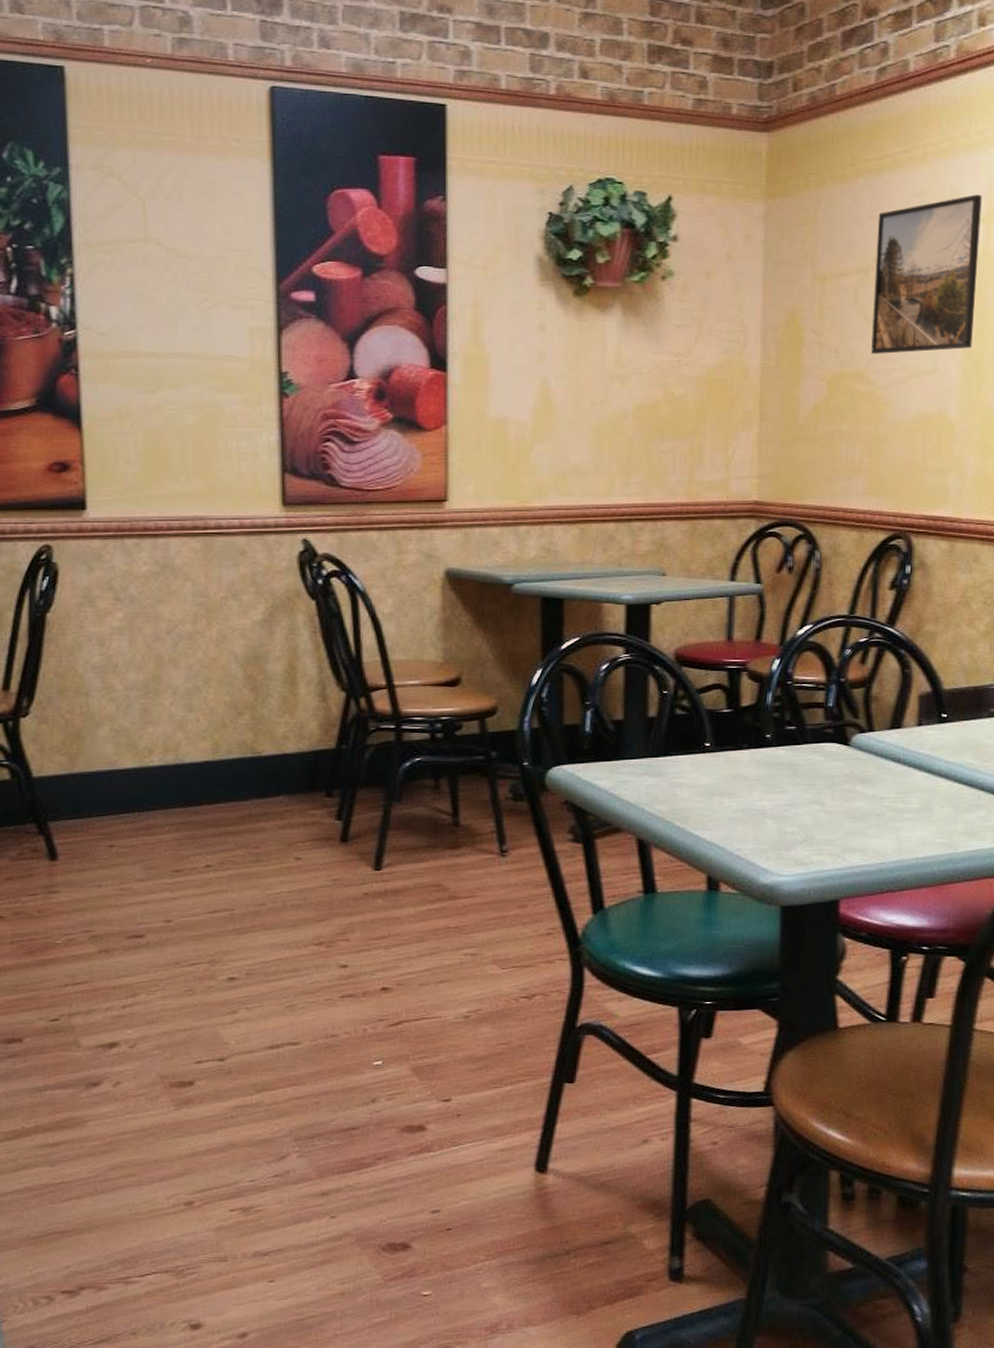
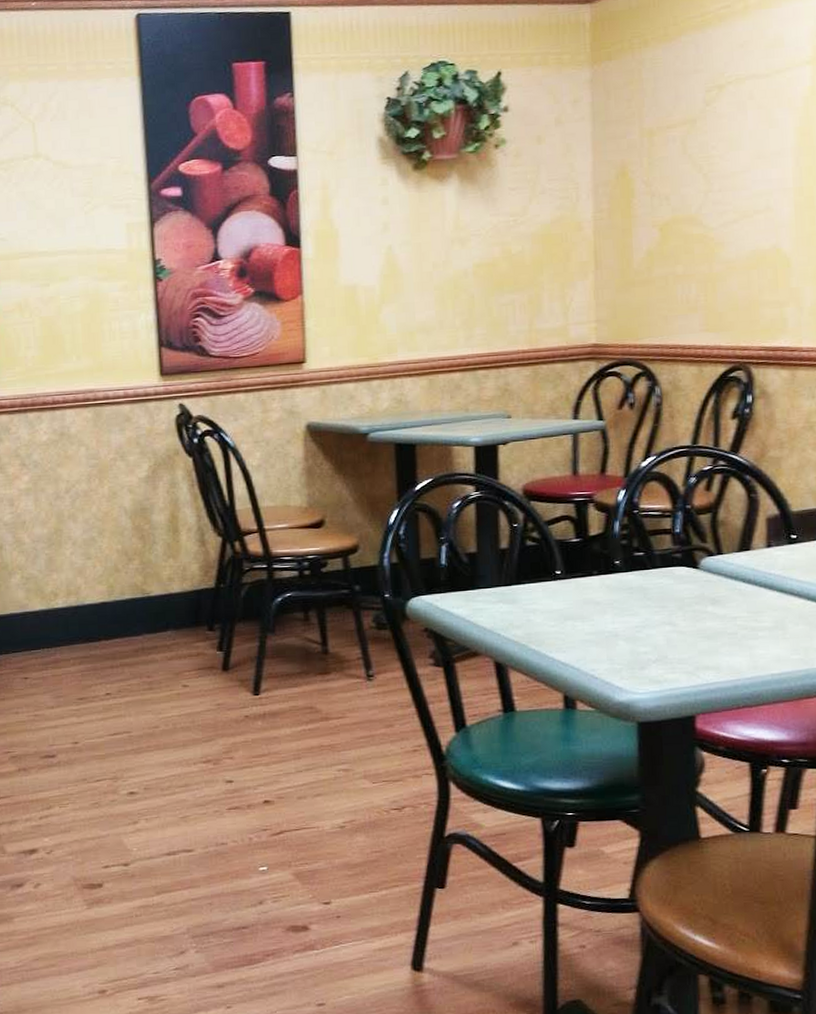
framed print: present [871,194,982,354] -> none [701,39,808,198]

